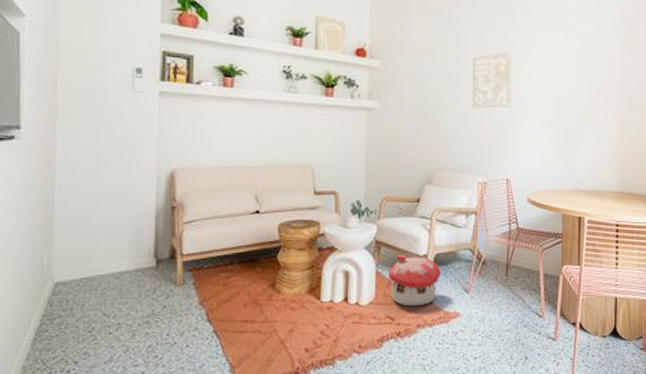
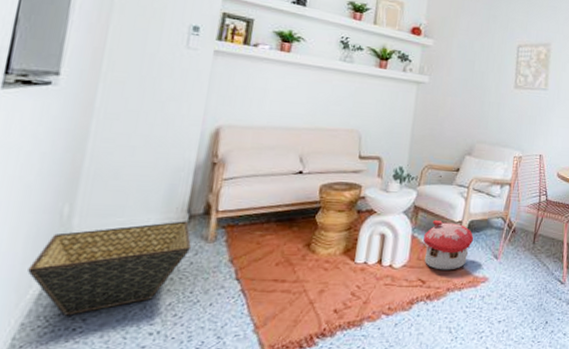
basket: none [21,266,162,359] -> present [28,221,191,316]

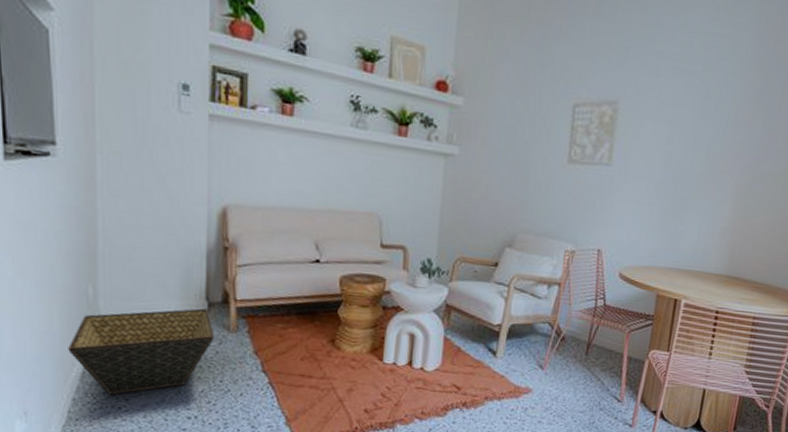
toy house: present [423,219,473,270] -> none [457,321,515,378]

